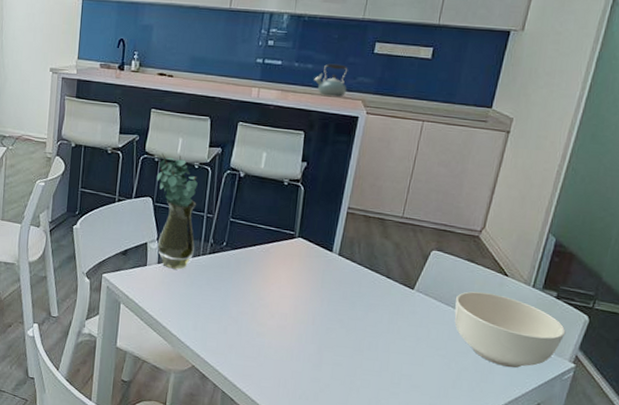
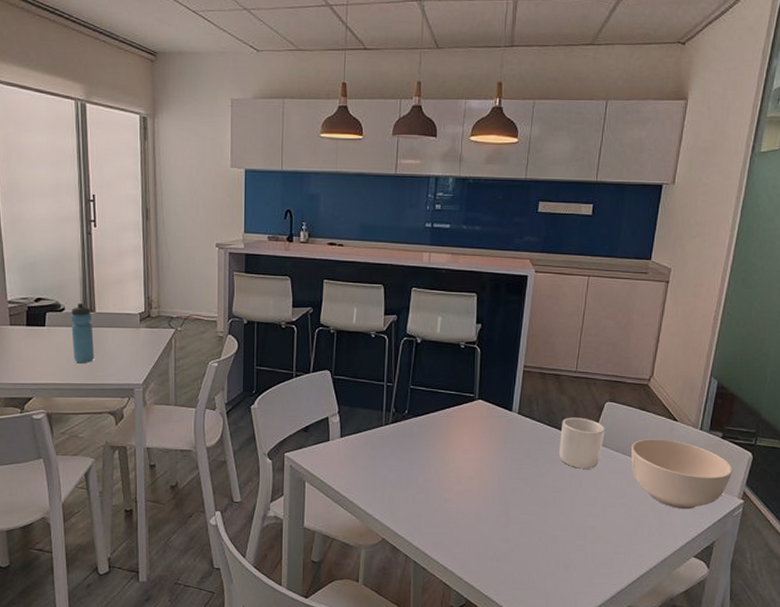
vase: present [157,153,198,270] -> none [334,324,377,442]
kettle: present [314,63,348,98] -> none [482,224,515,258]
mug: none [378,263,429,317] -> present [559,417,605,469]

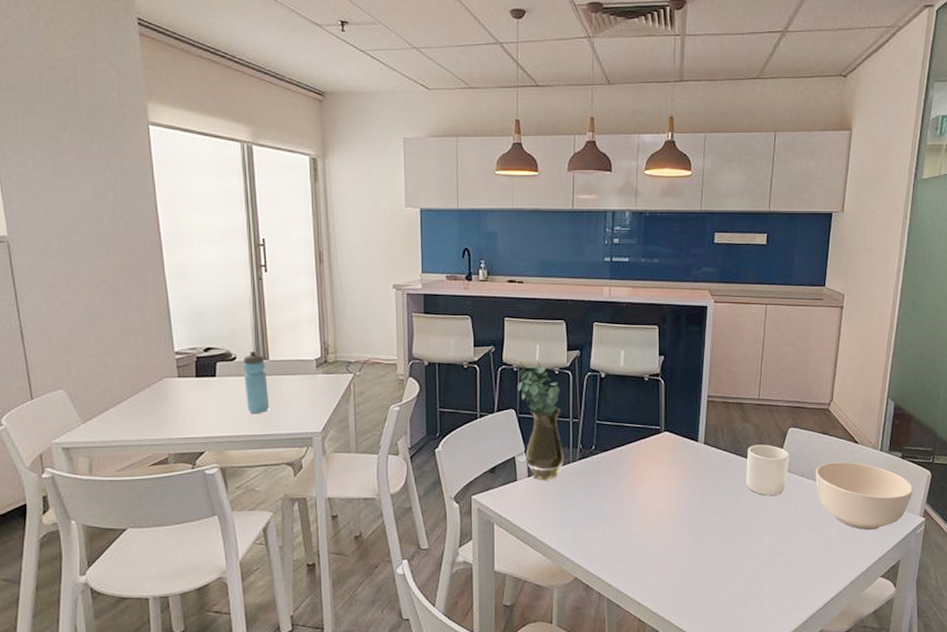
vase: none [334,324,377,442] -> present [518,362,565,481]

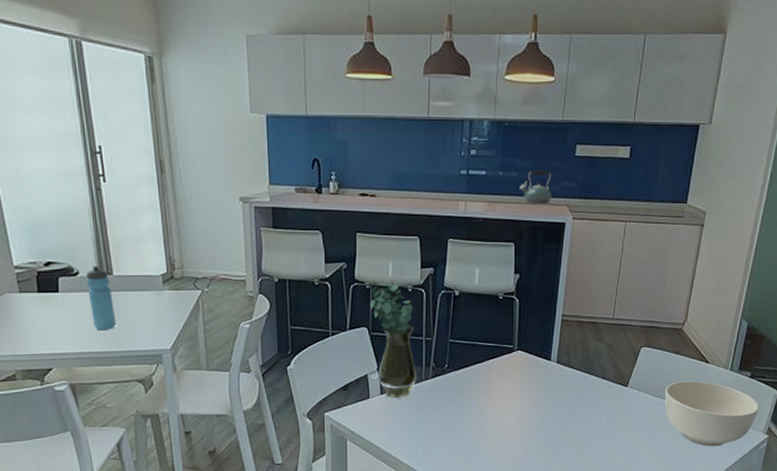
kettle: none [661,256,694,289] -> present [519,170,553,205]
mug: present [746,444,789,496] -> none [597,364,640,413]

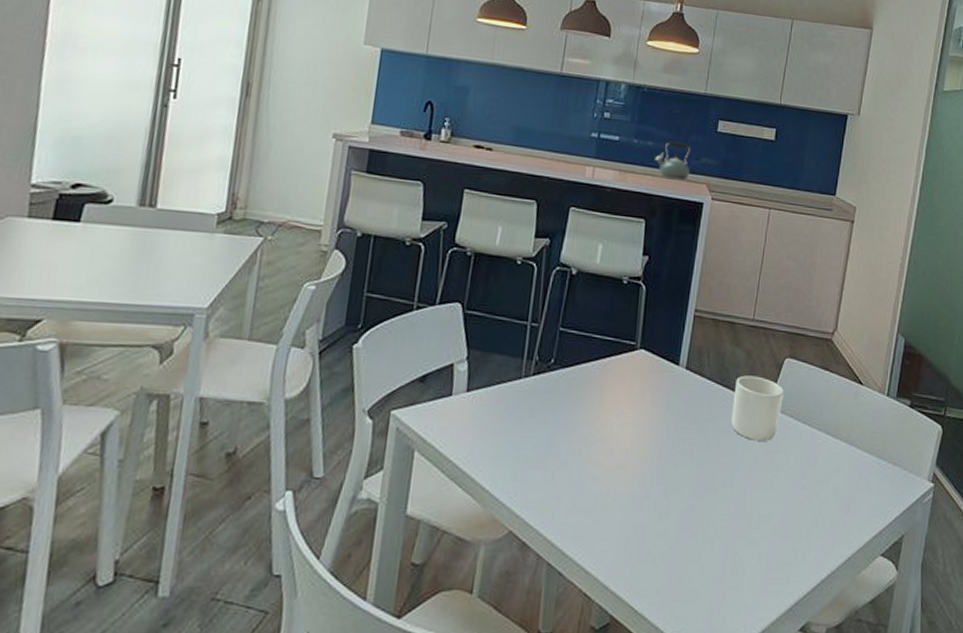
water bottle: present [86,265,117,331] -> none [114,193,150,276]
vase: present [370,279,417,398] -> none [467,245,520,399]
mug: none [597,364,640,413] -> present [731,375,784,441]
bowl: present [665,380,760,447] -> none [812,404,922,495]

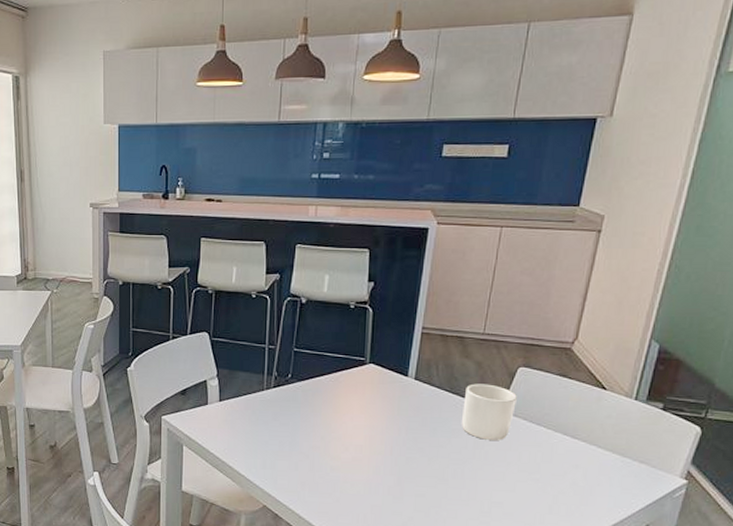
kettle: present [655,141,691,181] -> none [376,172,414,209]

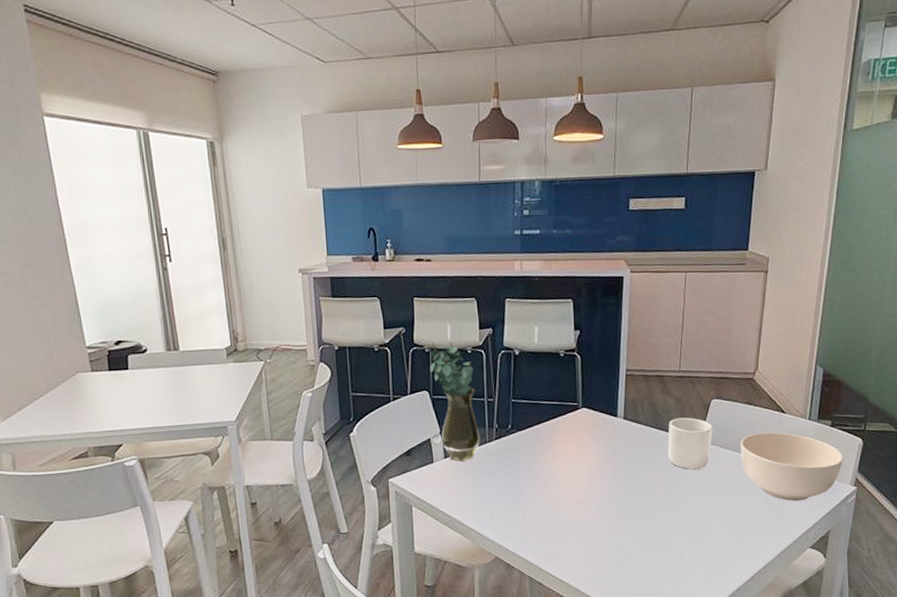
vase: none [212,284,258,406] -> present [430,342,481,462]
bowl: none [547,408,676,489] -> present [741,432,844,501]

